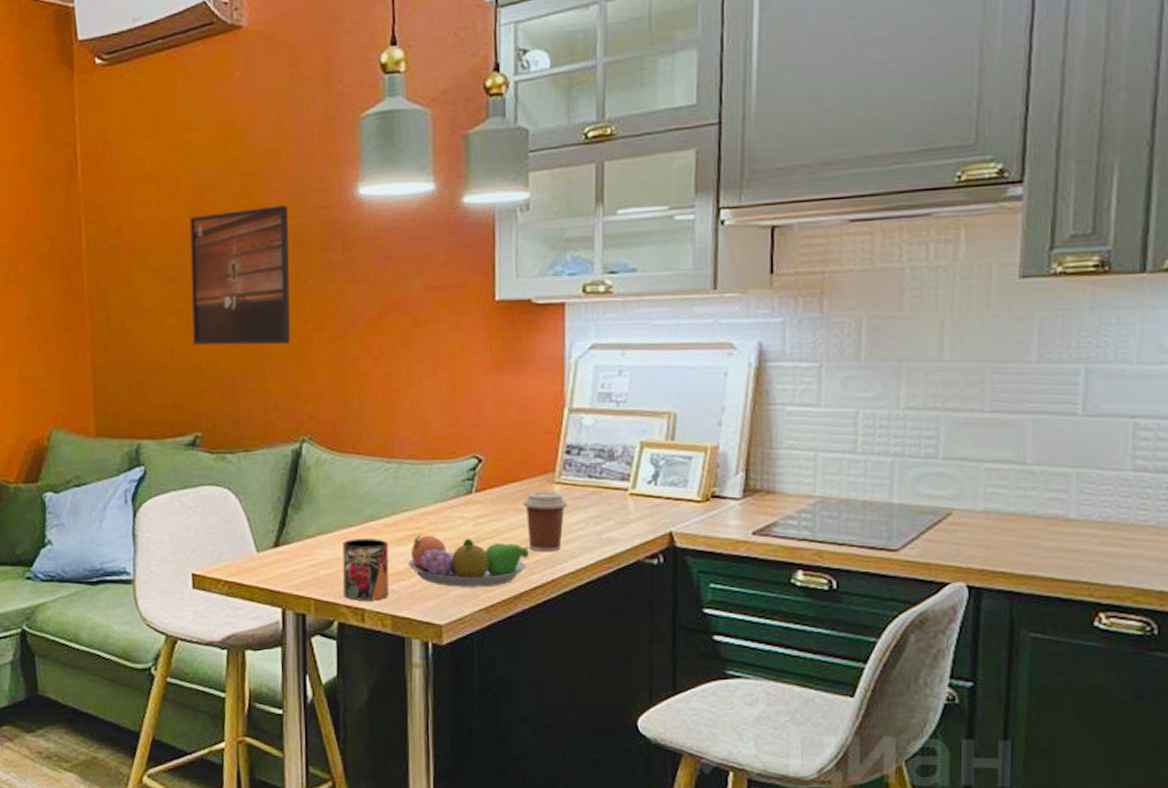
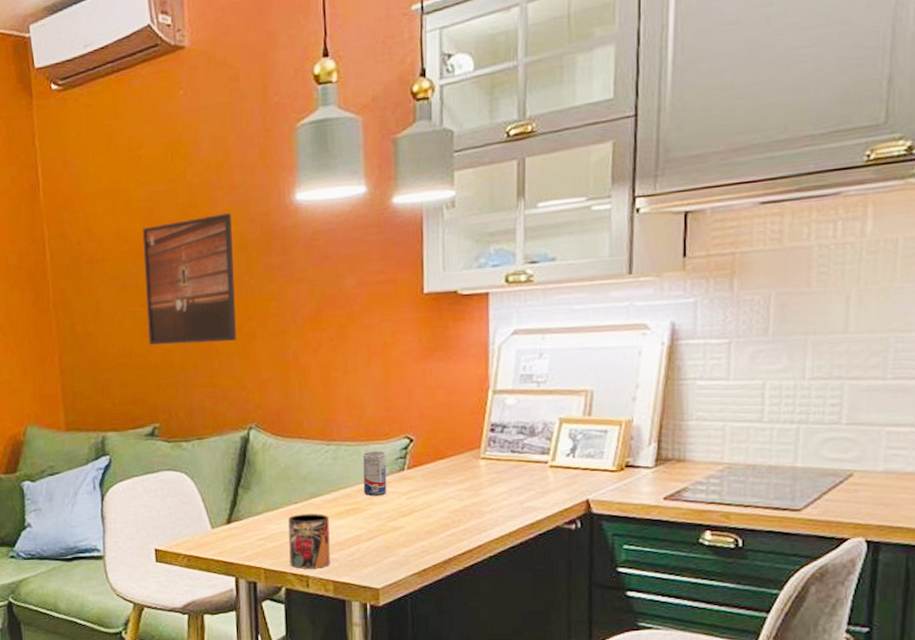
fruit bowl: present [407,535,528,587] -> none [347,509,456,555]
beverage can: none [426,471,453,520] -> present [363,451,387,495]
coffee cup: present [524,491,567,552] -> none [452,466,492,521]

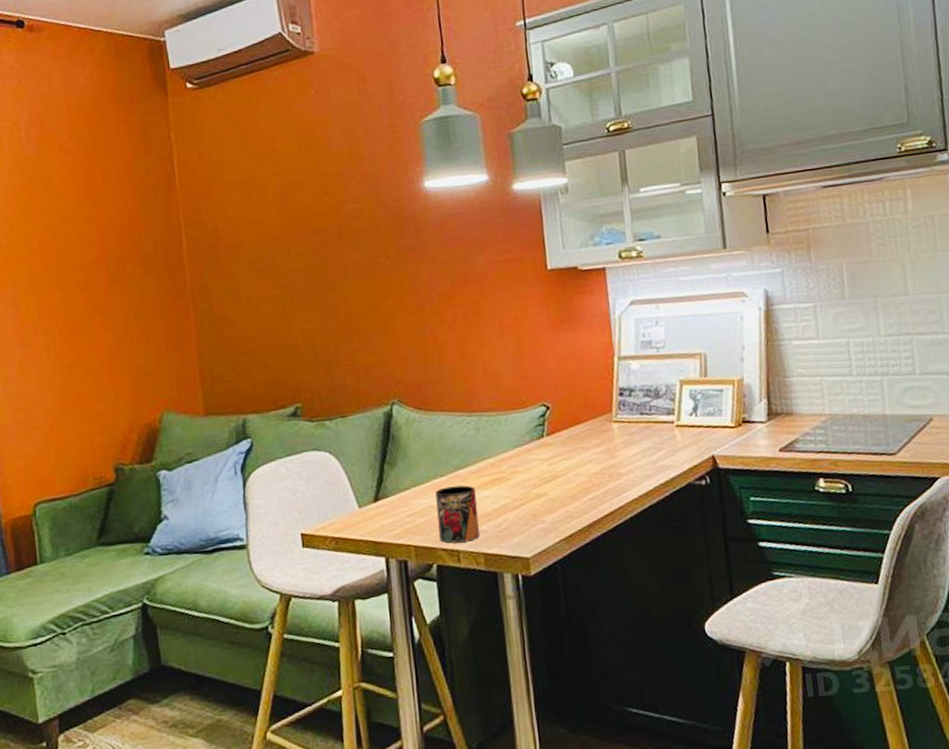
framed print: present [142,213,236,345] -> none [279,200,375,326]
beverage can: present [363,451,387,495] -> none [504,419,529,464]

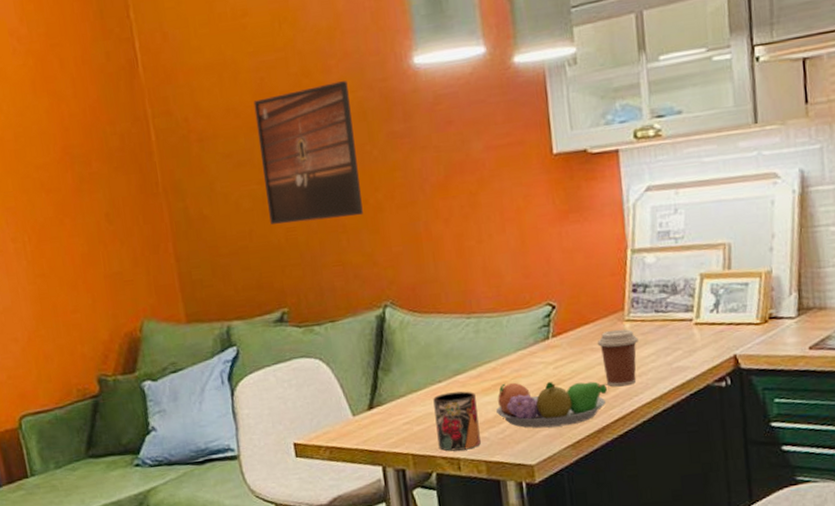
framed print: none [279,200,375,326] -> present [253,81,363,224]
fruit bowl: none [494,477,597,522] -> present [495,381,607,428]
coffee cup: none [588,429,625,484] -> present [598,329,638,387]

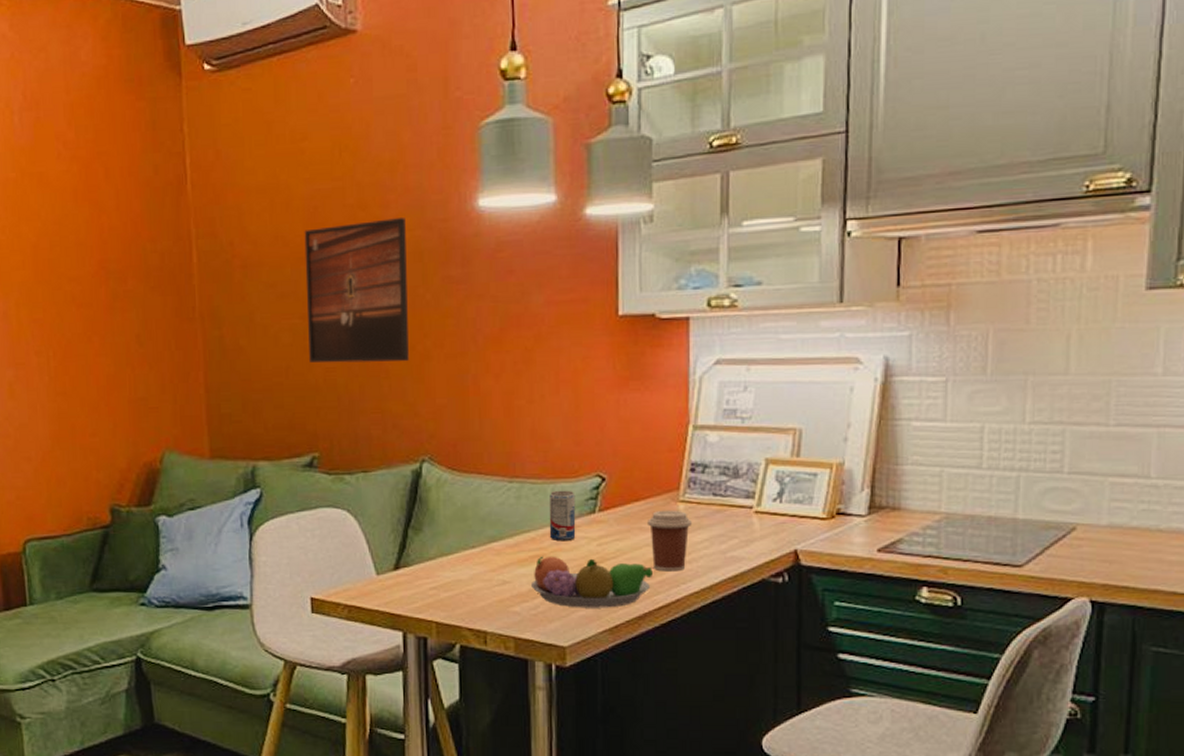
mug: present [433,391,481,452] -> none [464,560,511,623]
beverage can: none [506,320,533,368] -> present [549,490,576,540]

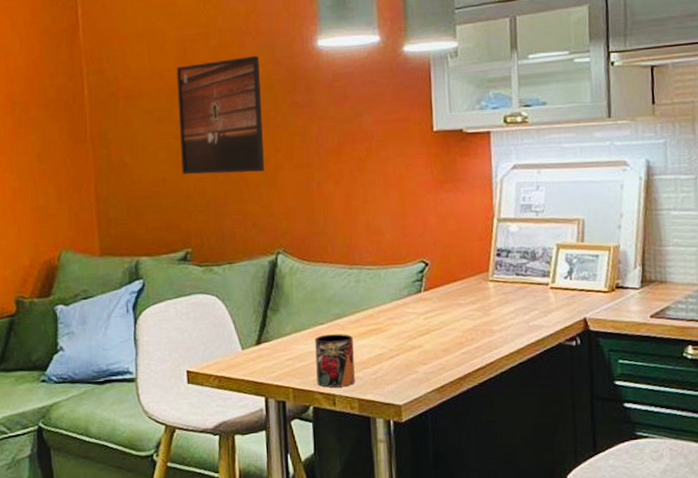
mug: none [464,560,511,623] -> present [315,334,355,388]
fruit bowl: present [530,556,653,608] -> none [370,329,470,372]
beverage can: present [549,490,576,540] -> none [383,274,406,316]
coffee cup: present [648,509,692,572] -> none [464,288,500,339]

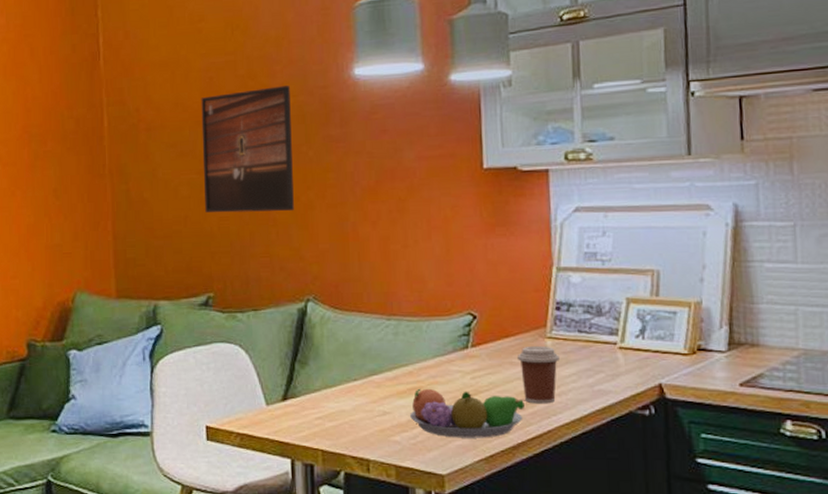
mug: present [315,334,355,388] -> none [347,392,392,452]
fruit bowl: none [370,329,470,372] -> present [409,388,524,438]
coffee cup: none [464,288,500,339] -> present [518,345,559,404]

